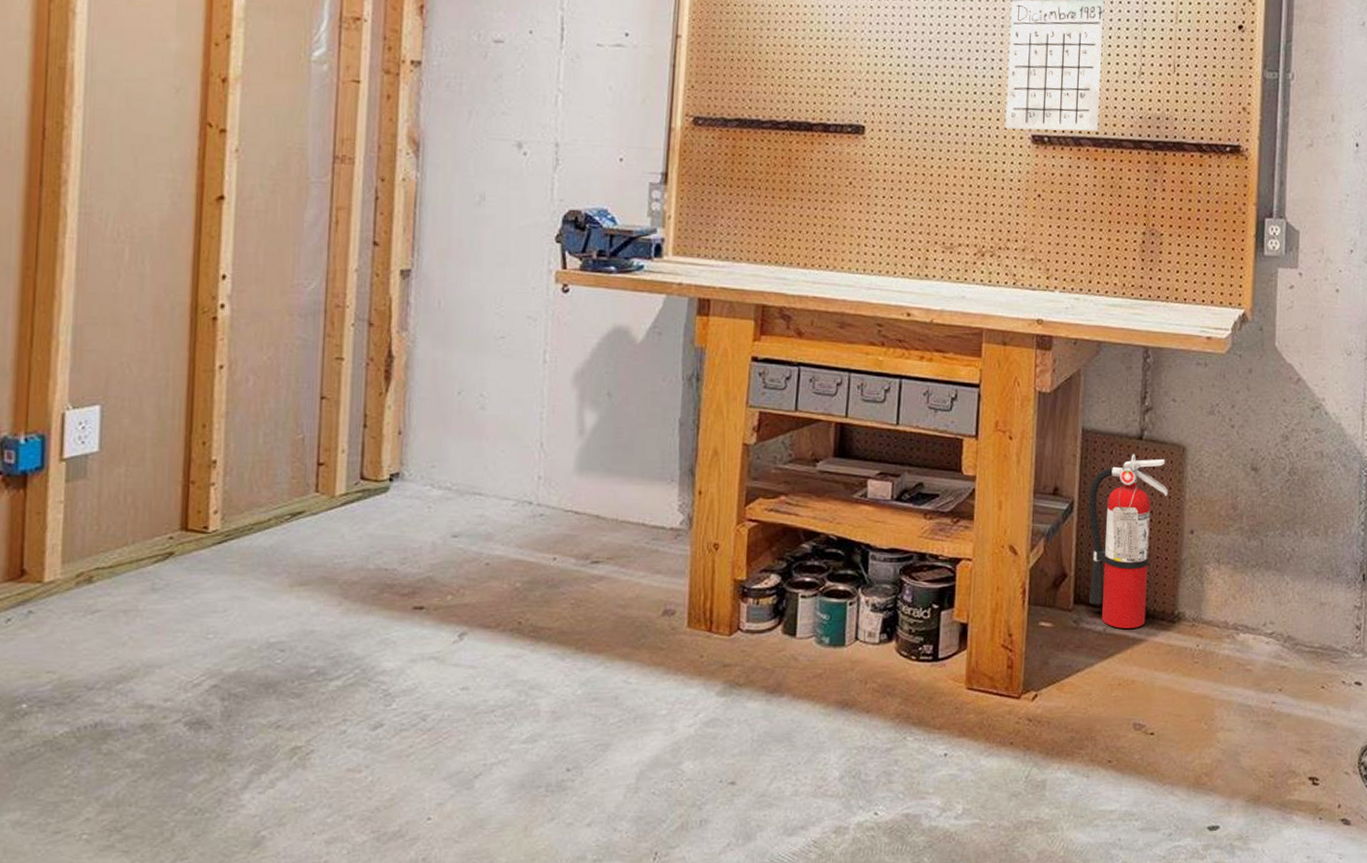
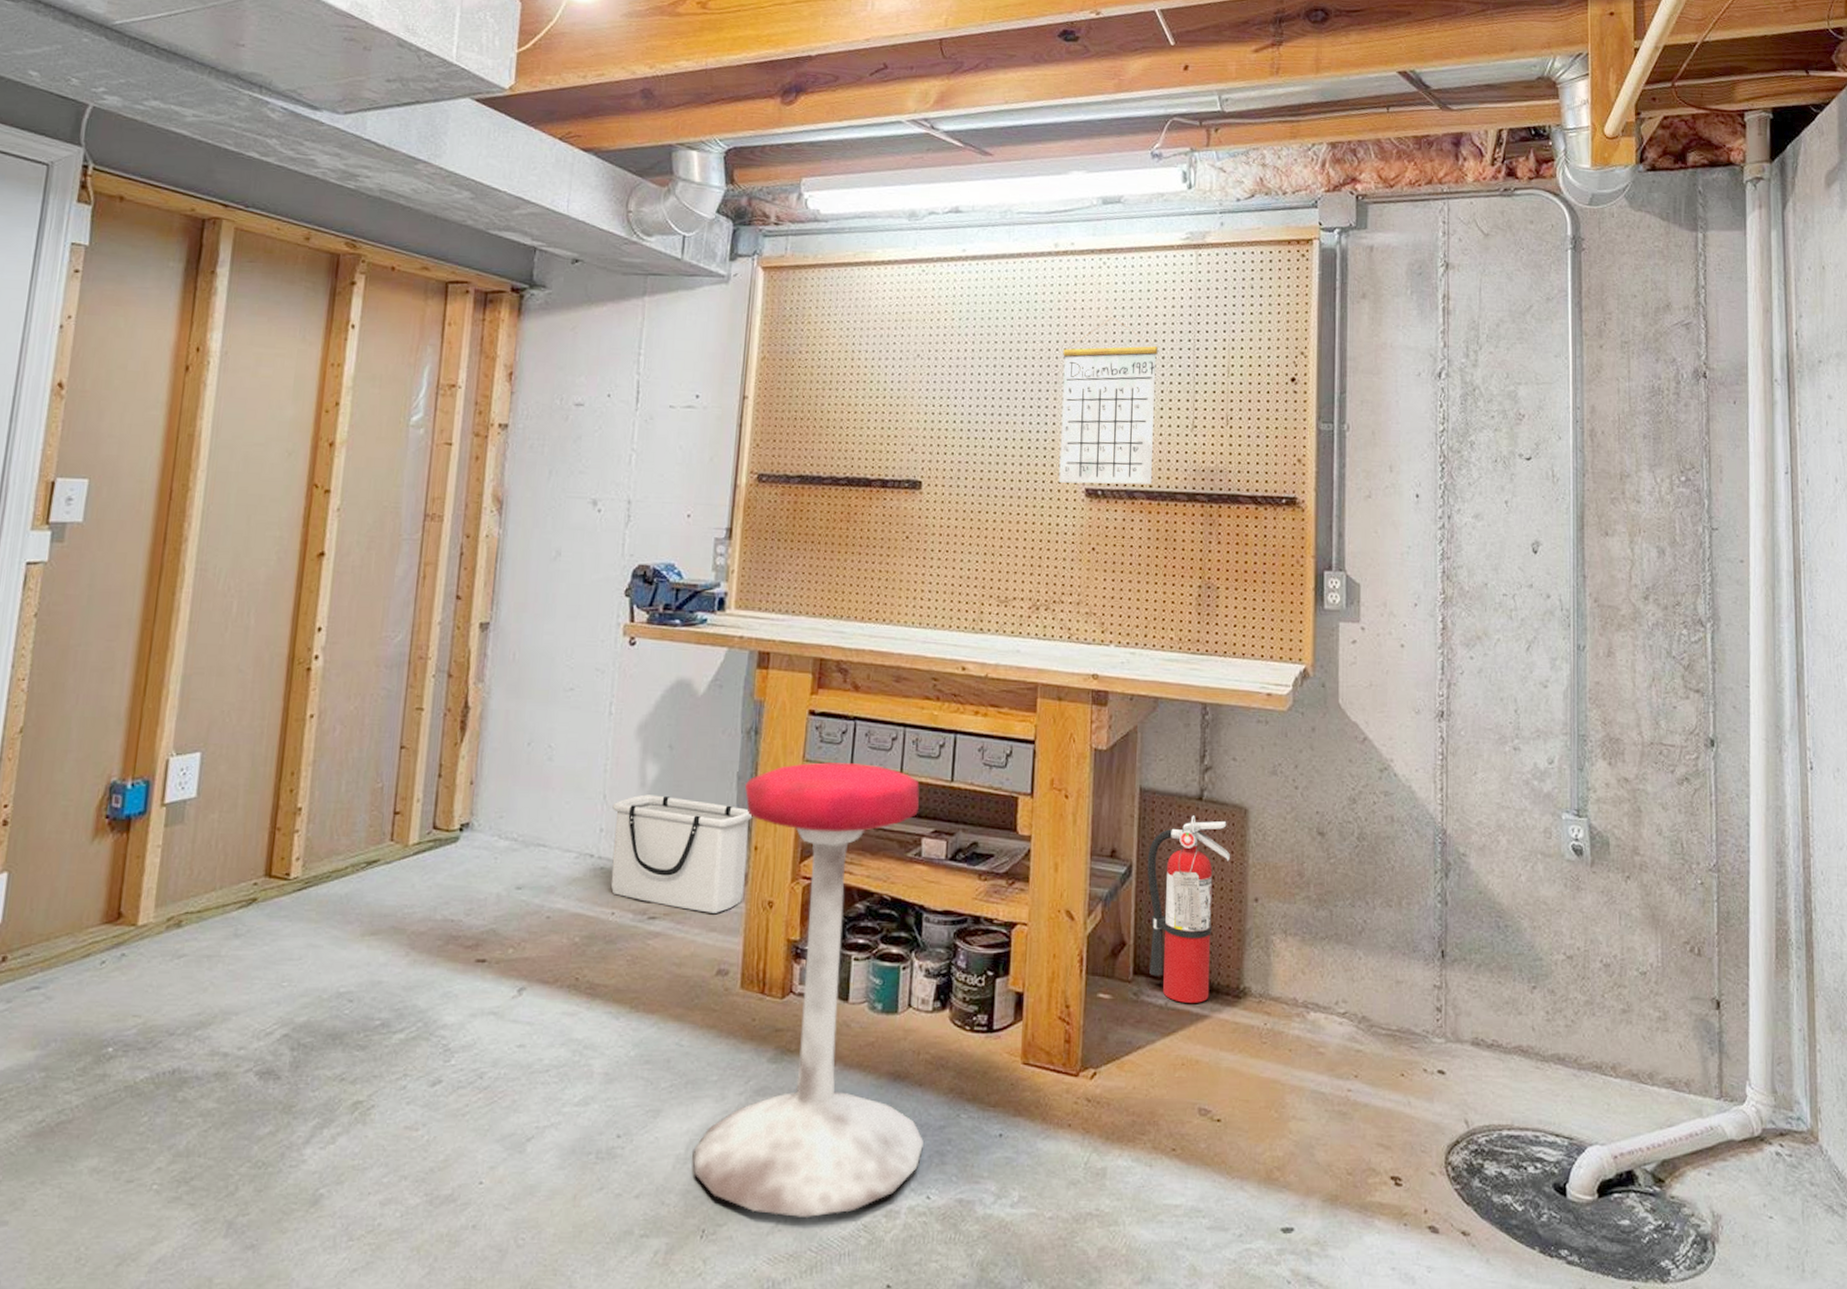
storage bin: none [550,442,696,556] -> present [610,794,753,913]
stool: none [643,408,871,838] -> present [692,762,923,1219]

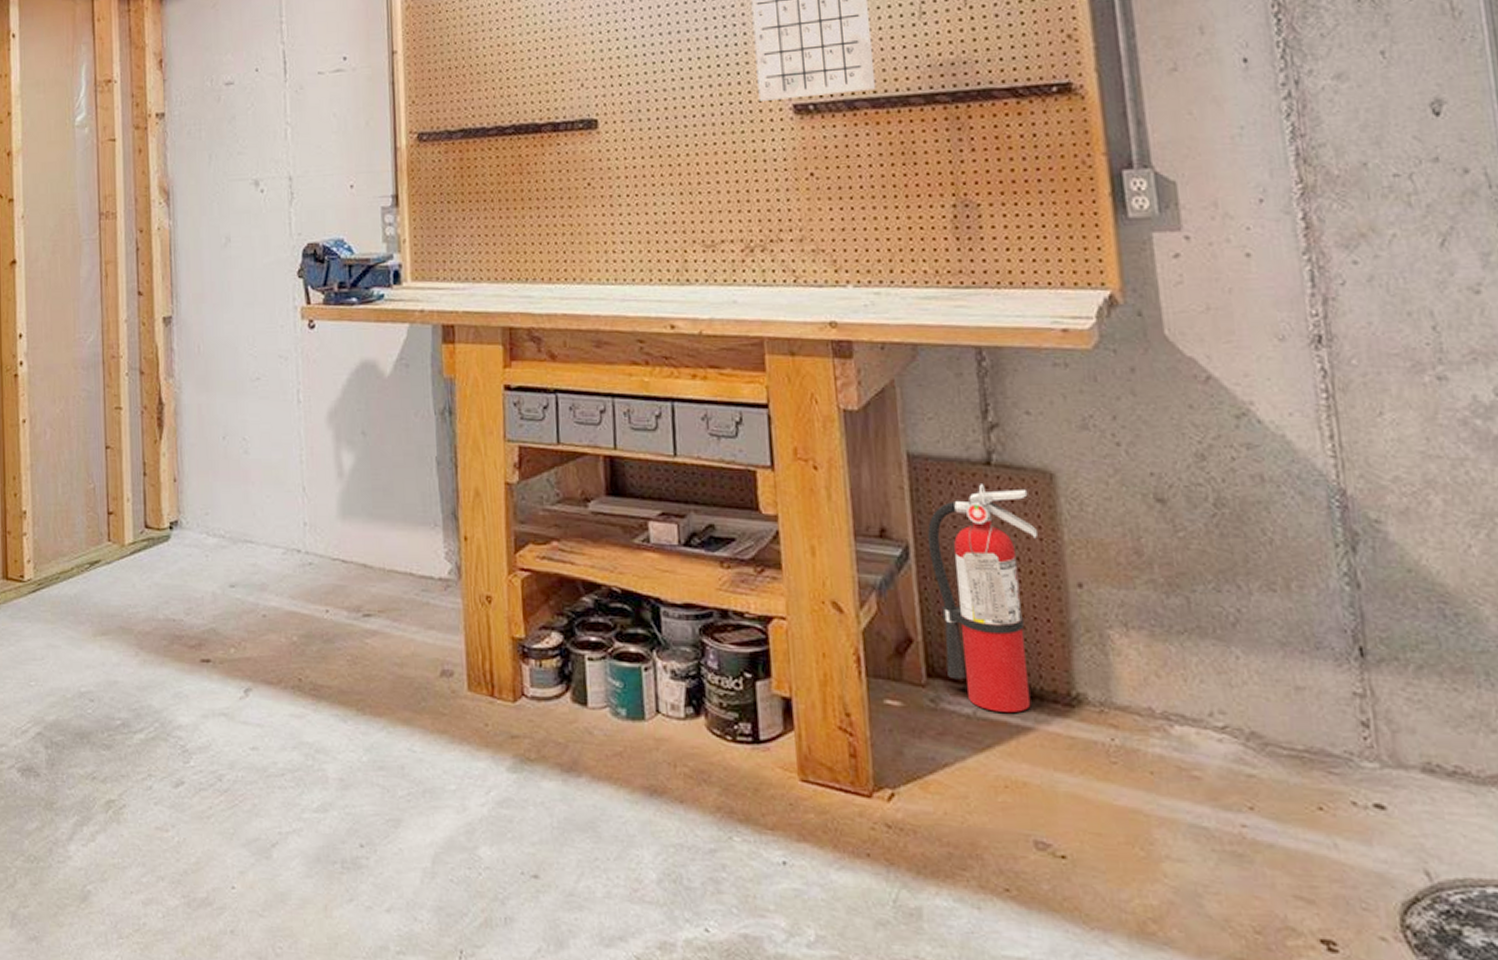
storage bin: present [610,794,753,913] -> none [313,485,459,610]
stool: present [692,762,923,1219] -> none [439,441,694,945]

